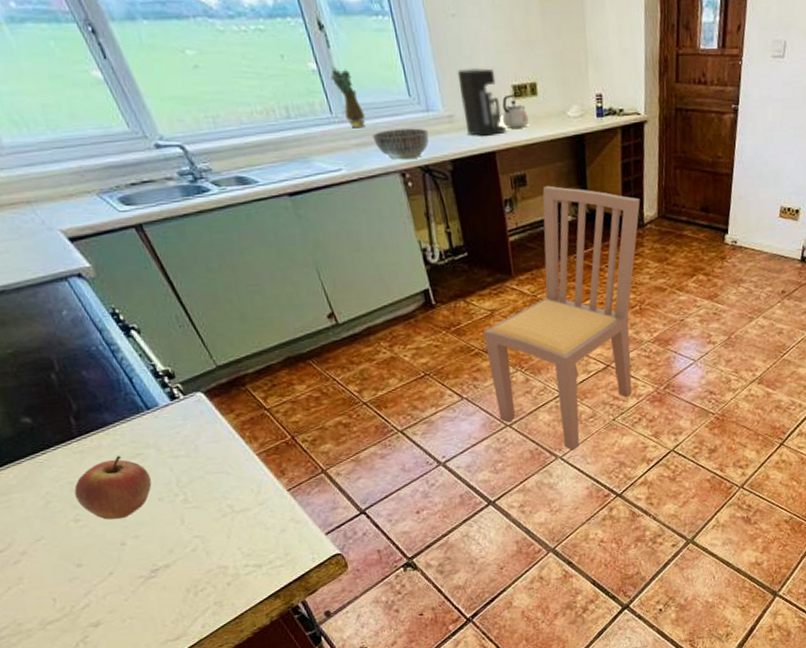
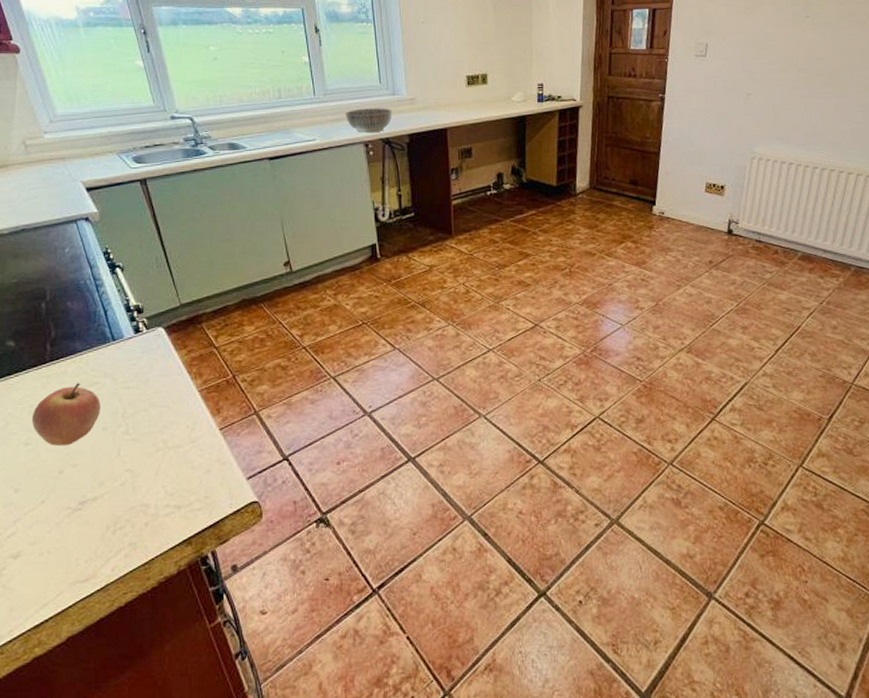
vase: present [330,66,366,128] -> none [318,59,342,107]
coffee maker: present [457,67,506,137] -> none [421,61,458,117]
dining chair: present [484,185,641,451] -> none [421,157,574,410]
kettle: present [502,94,529,128] -> none [455,82,478,110]

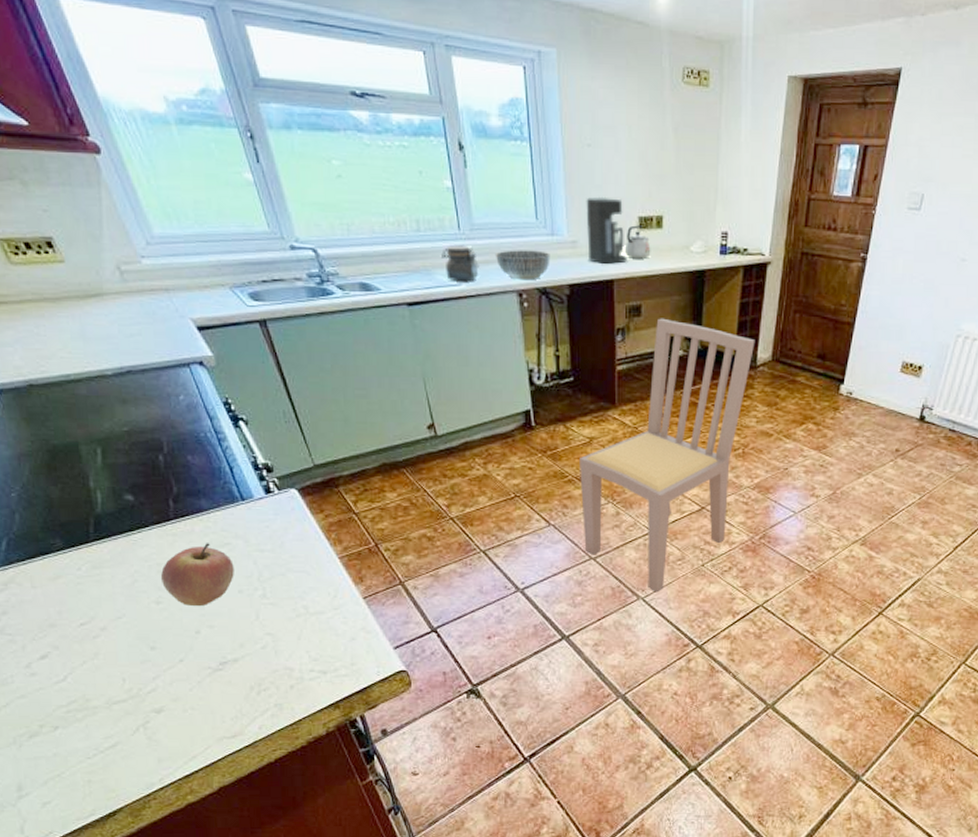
jar: none [299,108,331,138] -> present [441,245,479,282]
coffee maker: none [421,61,458,117] -> present [586,196,627,265]
dining chair: none [421,157,574,410] -> present [580,318,755,593]
kettle: none [455,82,478,110] -> present [624,225,651,259]

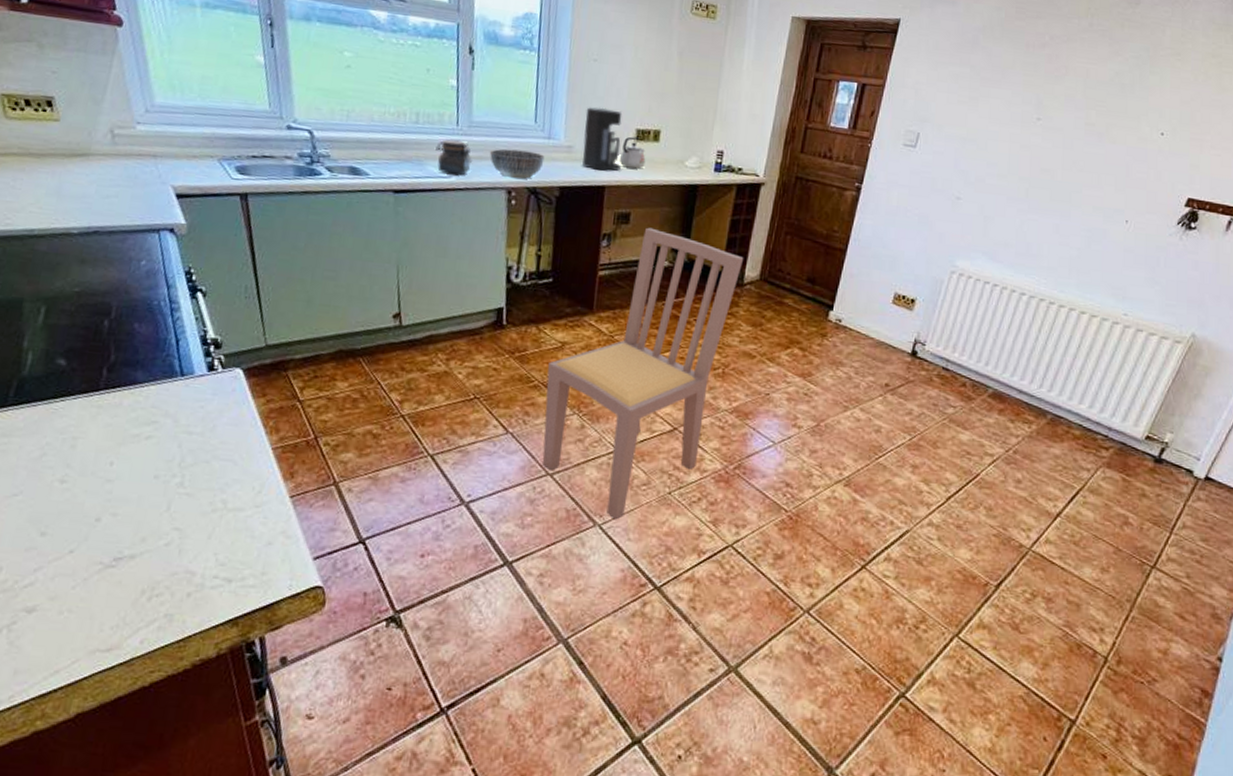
fruit: present [160,543,234,607] -> none [72,419,156,491]

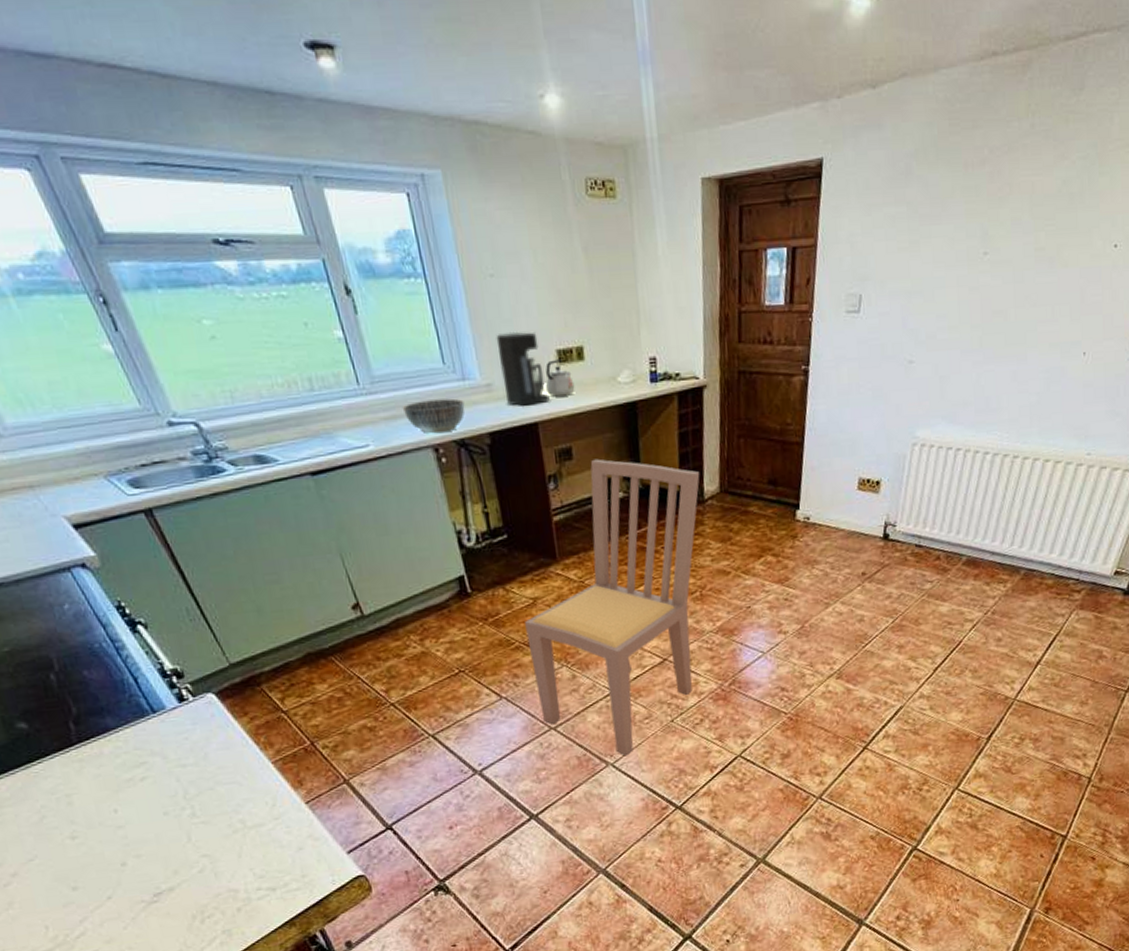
jar: present [435,139,472,175] -> none [341,401,386,443]

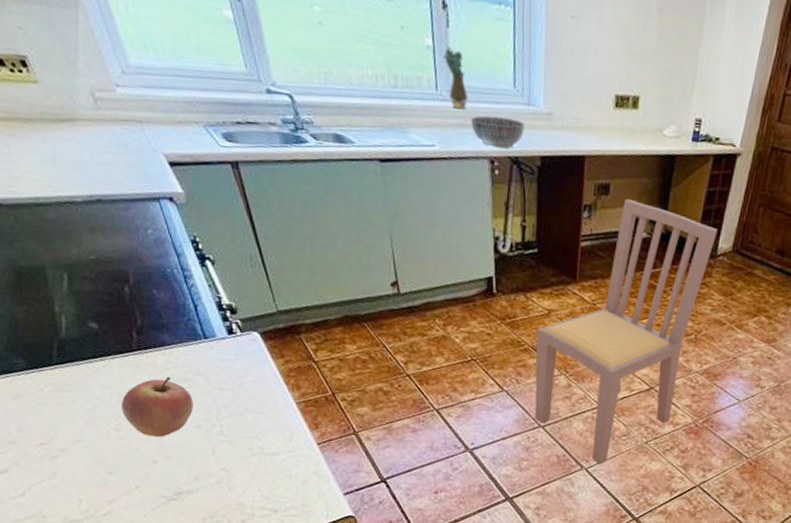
fruit: none [71,764,157,837] -> present [120,376,193,438]
vase: none [357,333,396,400] -> present [443,45,468,109]
coffee maker: present [496,331,550,407] -> none [563,70,601,140]
kettle: present [545,359,575,397] -> none [598,103,625,138]

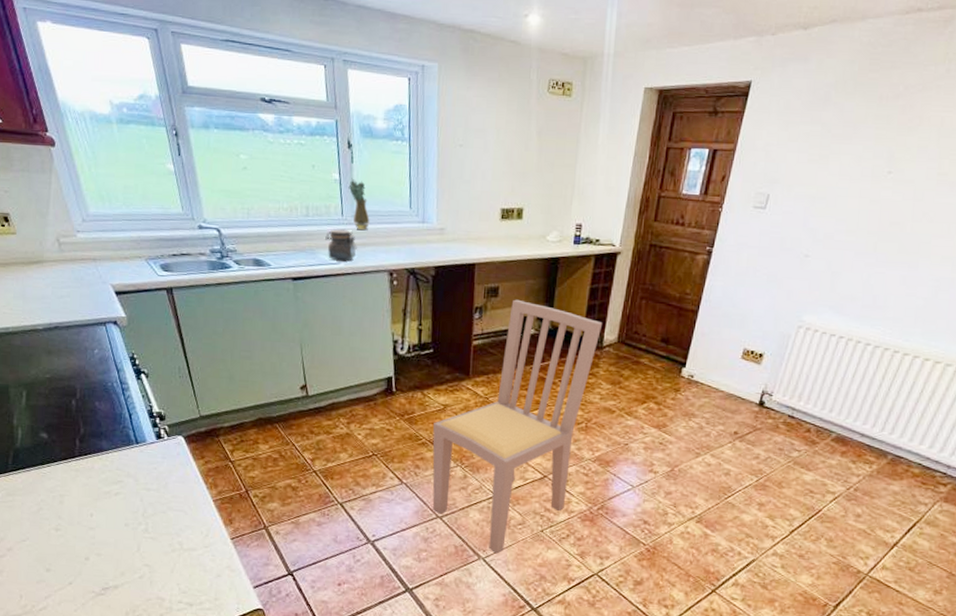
fruit: present [120,376,193,438] -> none [61,479,124,536]
jar: none [417,105,454,144] -> present [325,229,357,261]
bowl: present [470,115,525,148] -> none [371,234,420,261]

